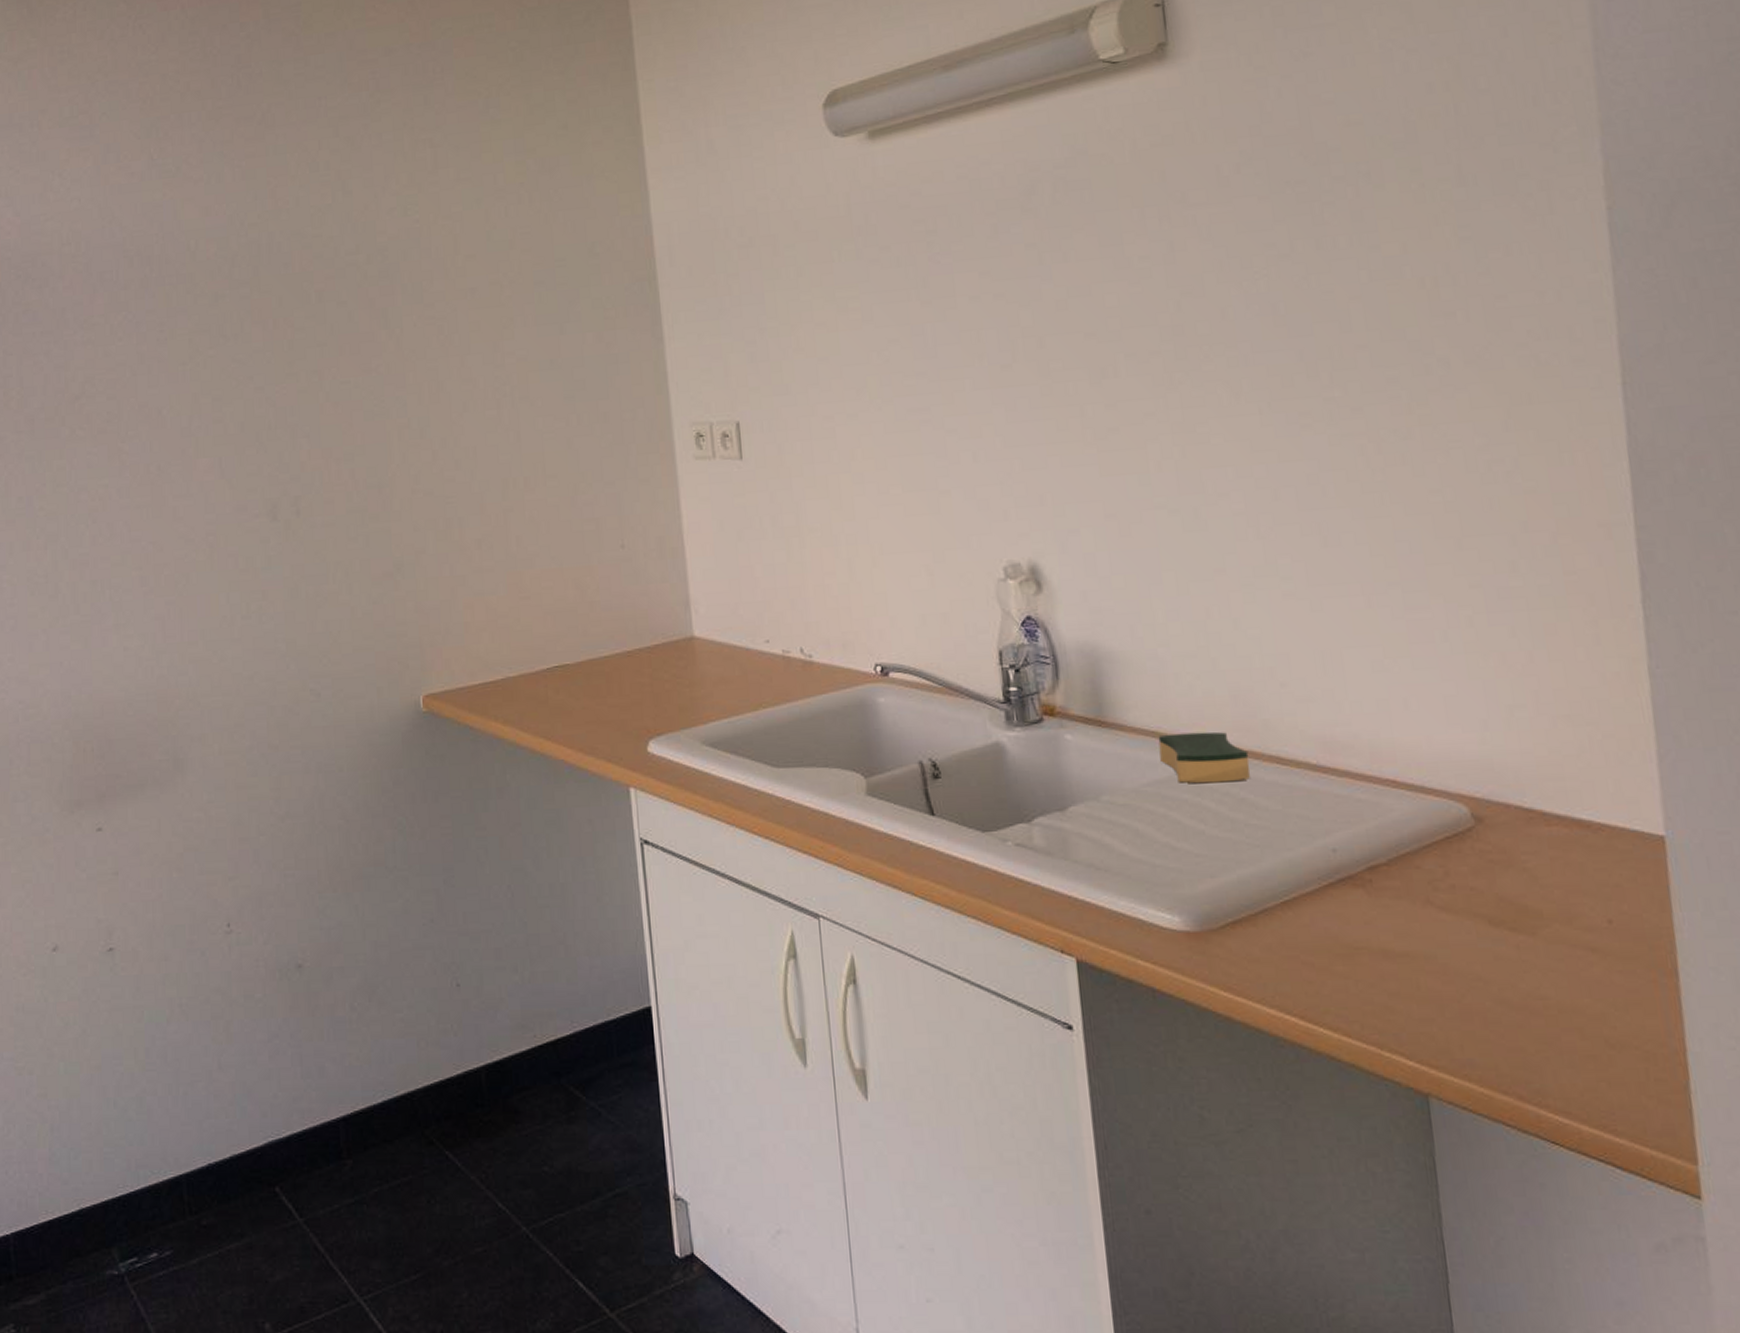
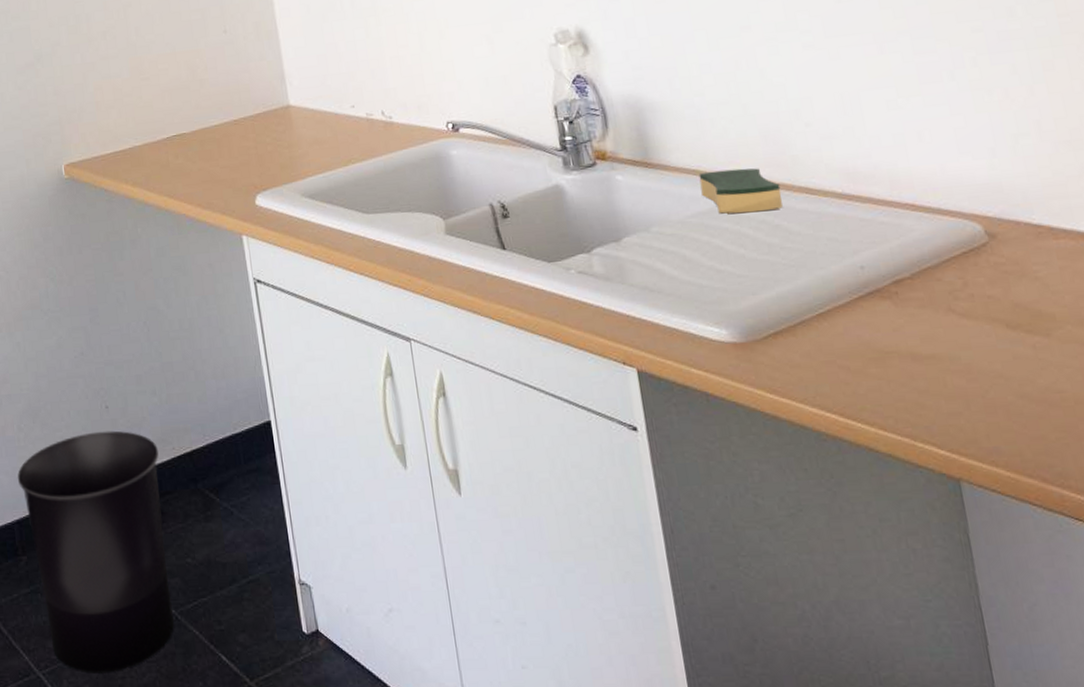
waste bin: none [346,1013,524,1299] -> present [17,430,174,672]

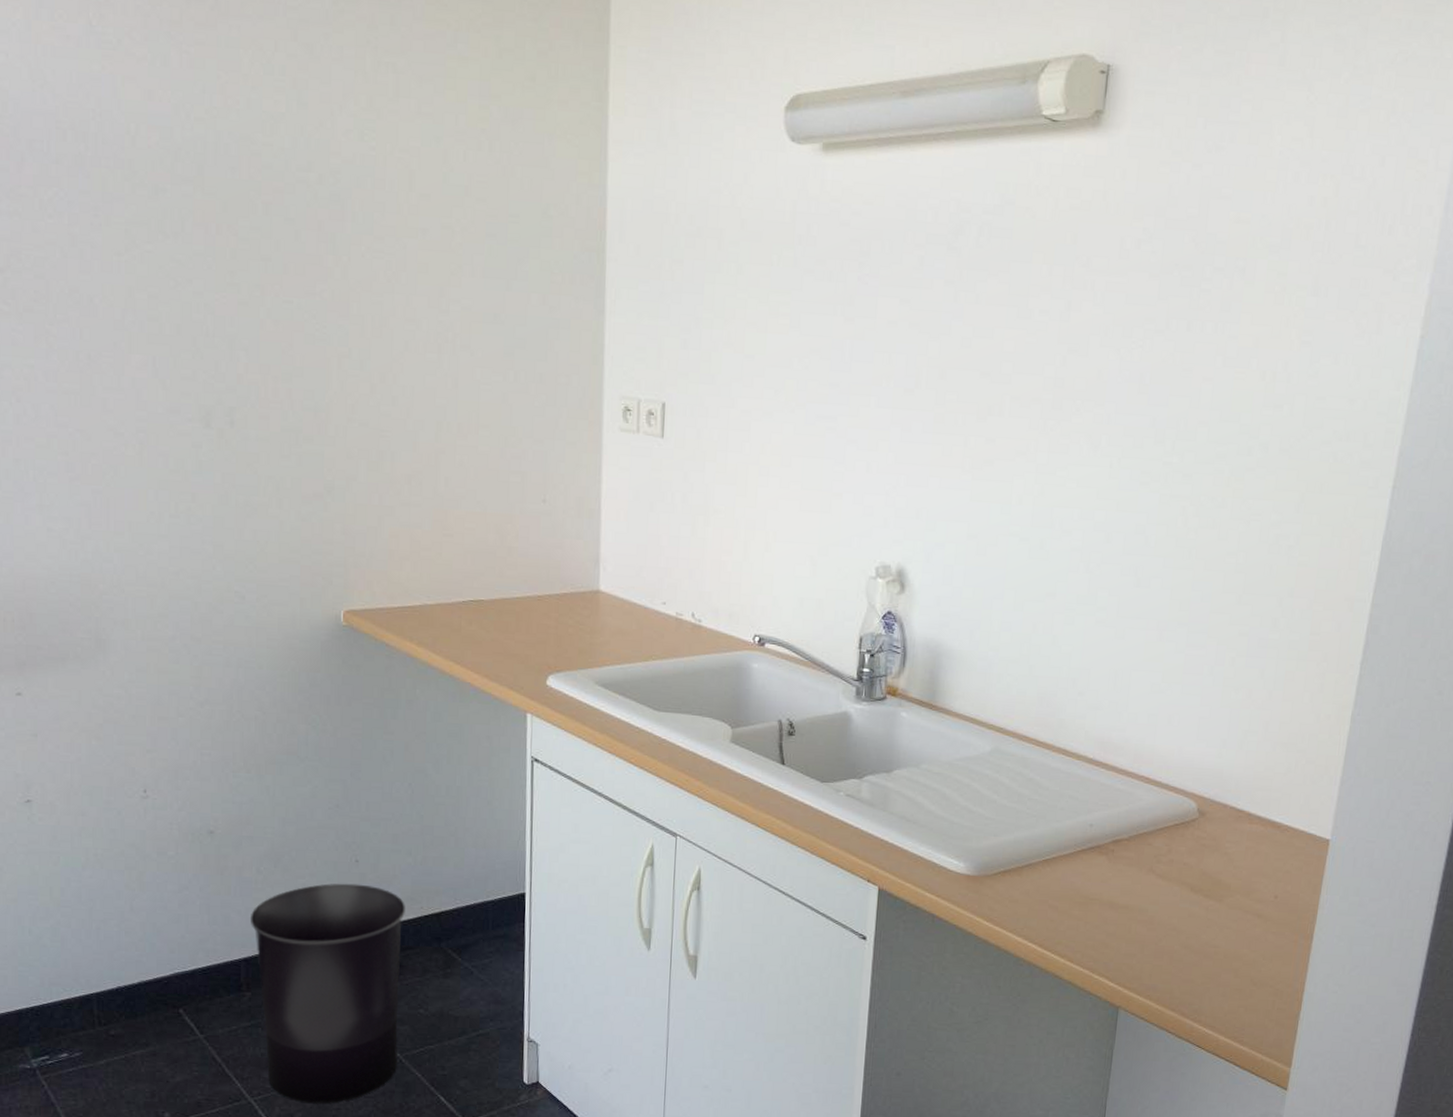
sponge: present [698,168,783,214] -> none [973,721,1043,765]

